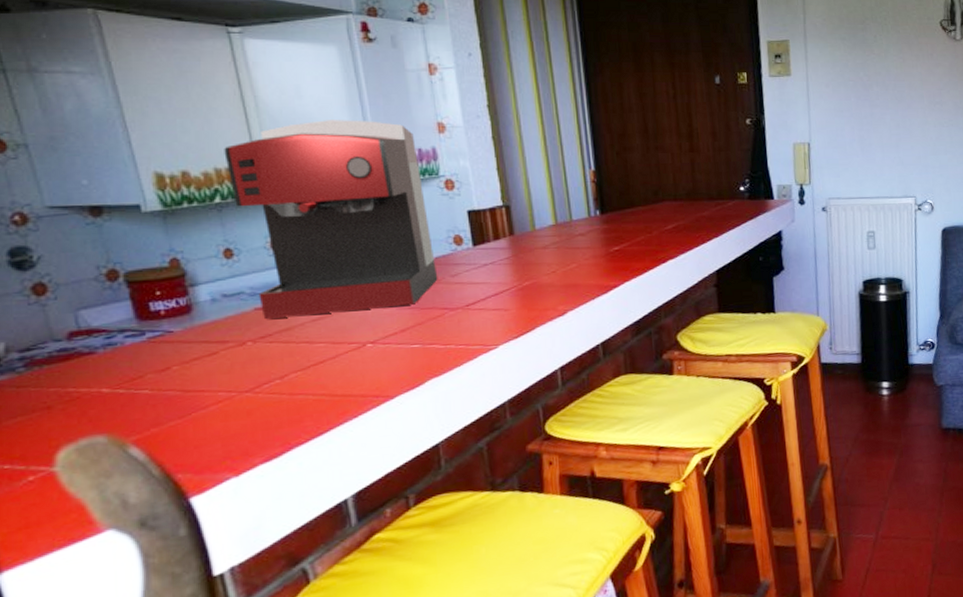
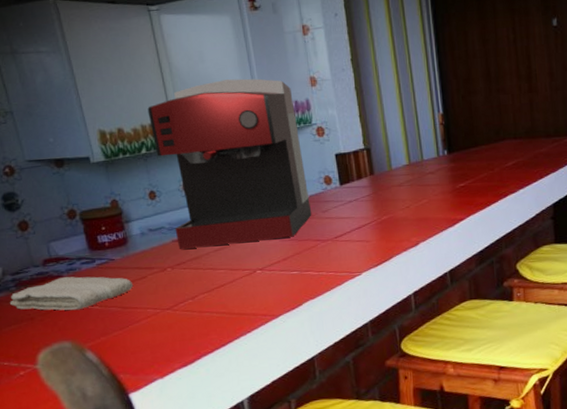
washcloth: none [16,353,200,397] -> present [10,276,134,311]

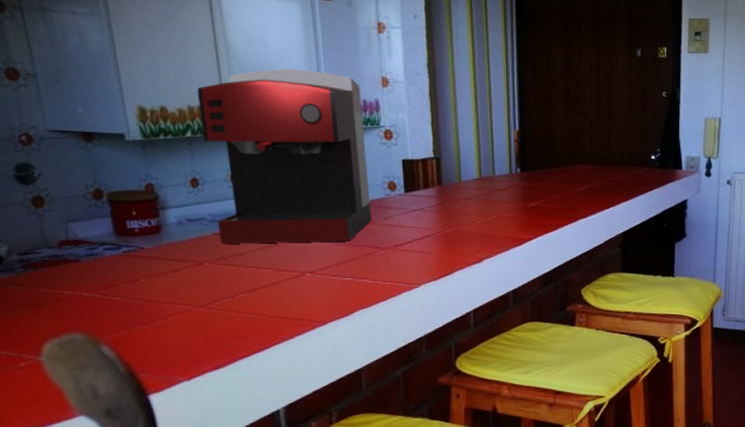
washcloth: present [10,276,134,311] -> none [14,262,164,300]

